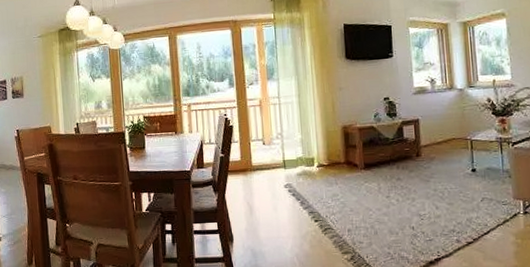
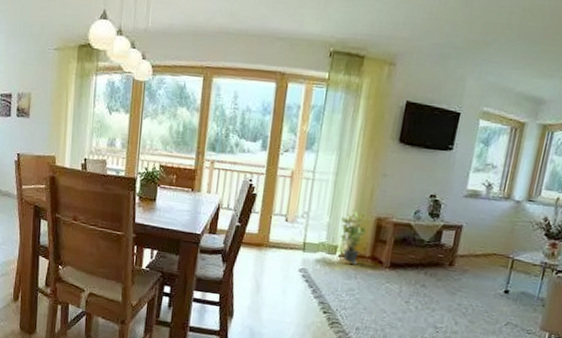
potted plant: none [311,123,337,173] -> present [340,209,367,265]

